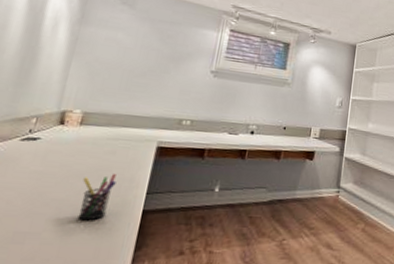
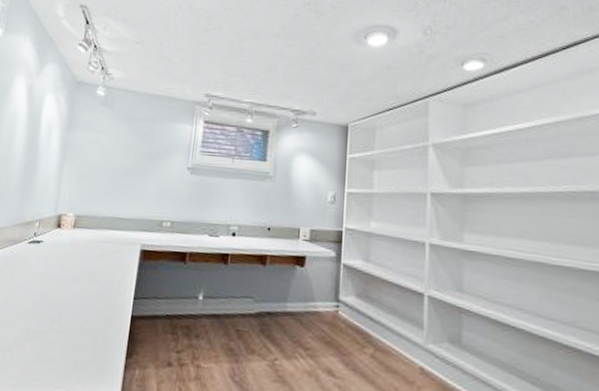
pen holder: present [77,174,116,221] -> none [76,277,106,324]

